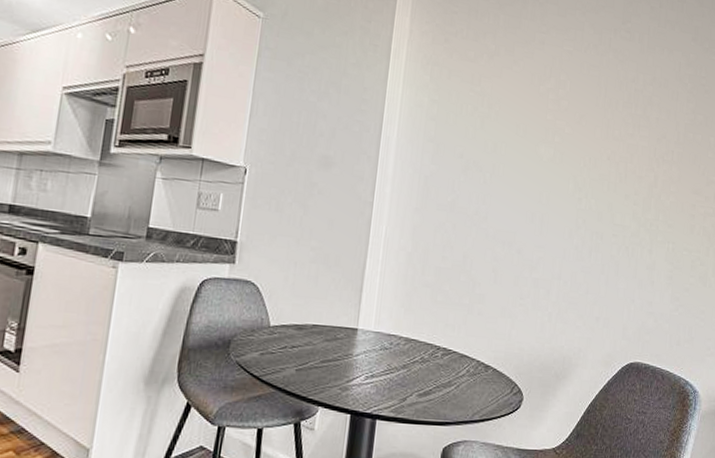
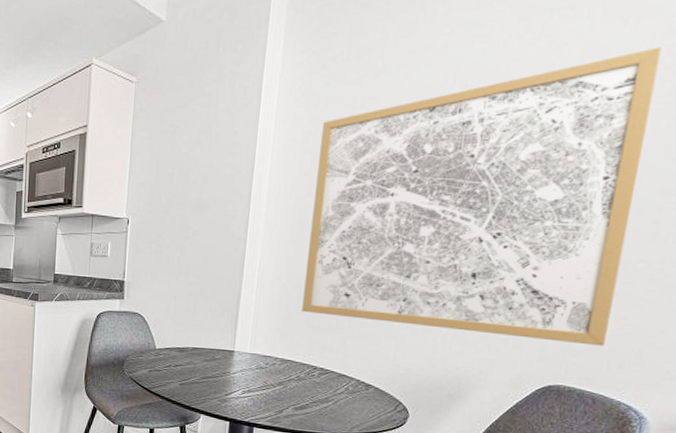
wall art: none [426,74,685,325] -> present [301,47,662,346]

